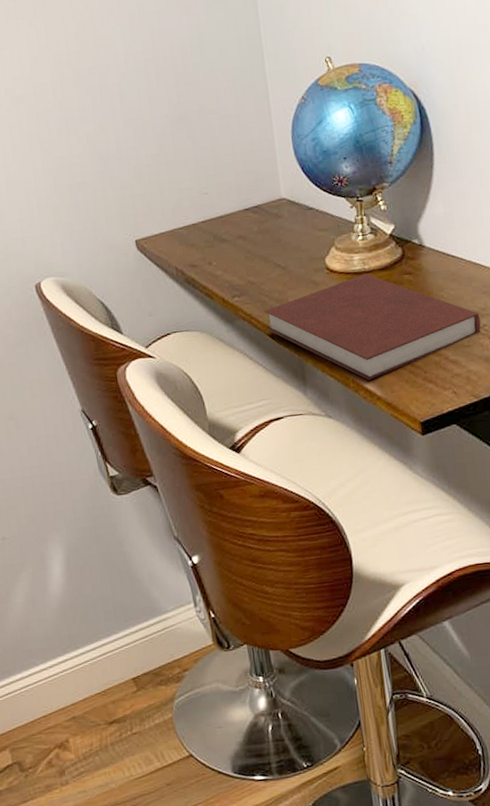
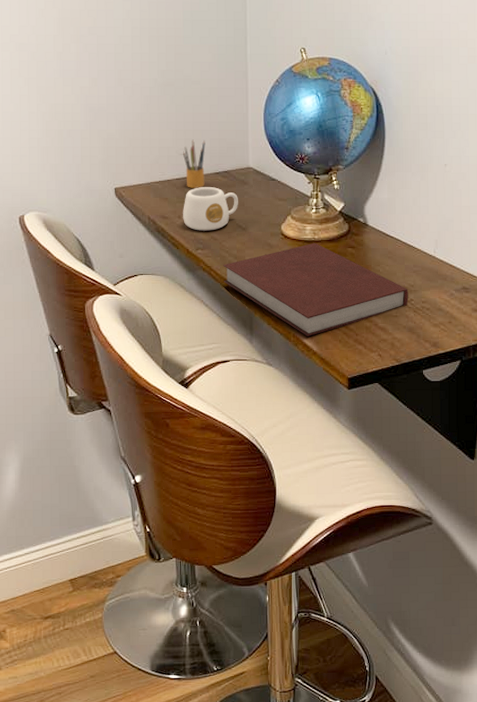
pencil box: none [206,175,235,230] -> present [183,139,206,188]
mug: none [213,225,274,277] -> present [183,186,238,231]

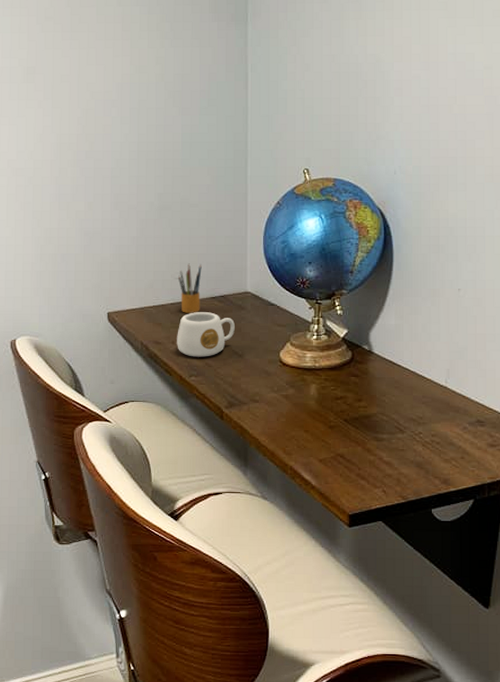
notebook: present [223,243,409,336] -> none [217,371,417,469]

